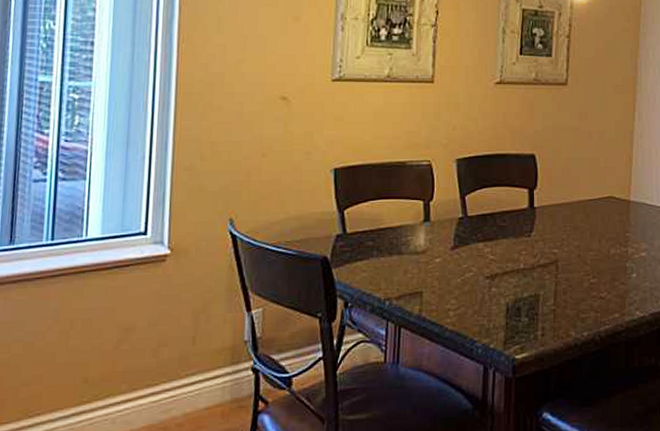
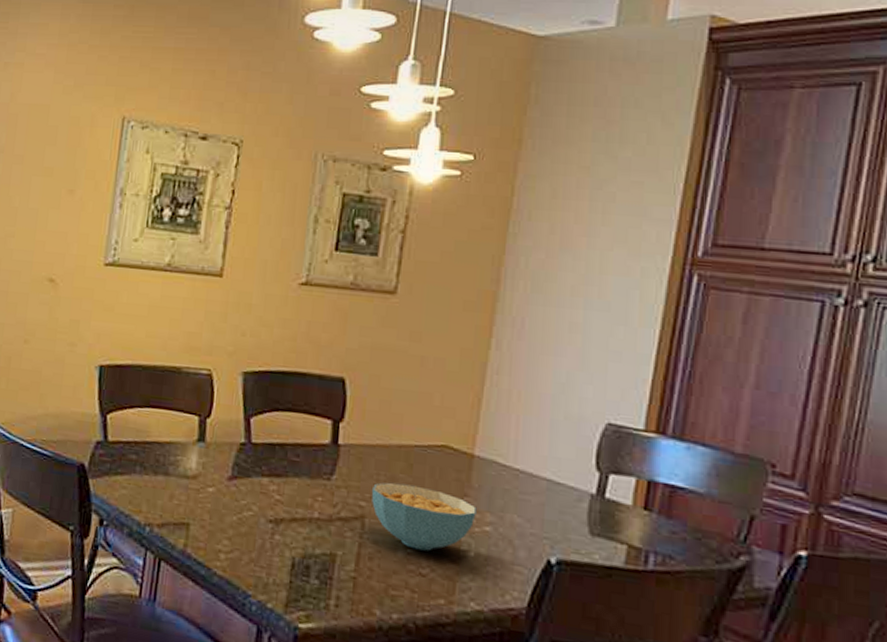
cereal bowl: none [562,230,635,279] -> present [372,482,477,551]

